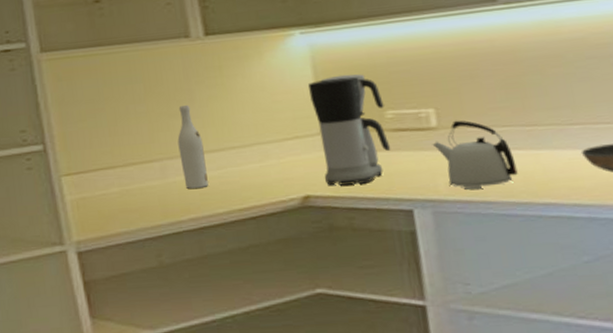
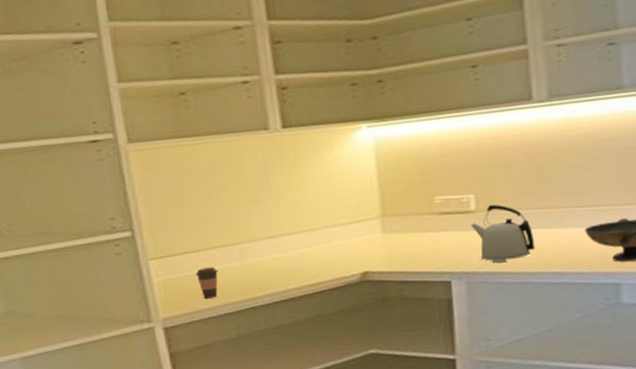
coffee cup: none [112,185,137,221] -> present [196,267,219,299]
wine bottle: present [177,104,208,189] -> none [255,192,282,269]
coffee maker: present [308,74,391,186] -> none [372,164,437,263]

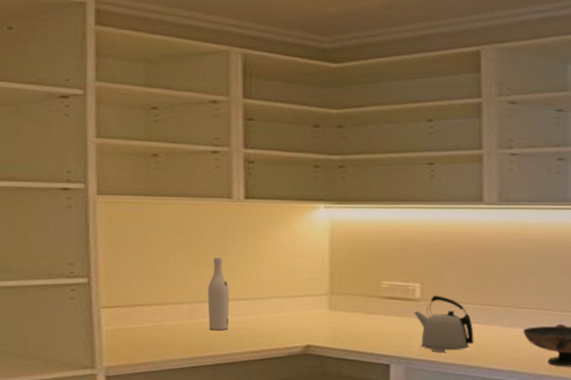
coffee cup: present [196,267,219,299] -> none [144,322,167,353]
wine bottle: none [255,192,282,269] -> present [207,257,229,331]

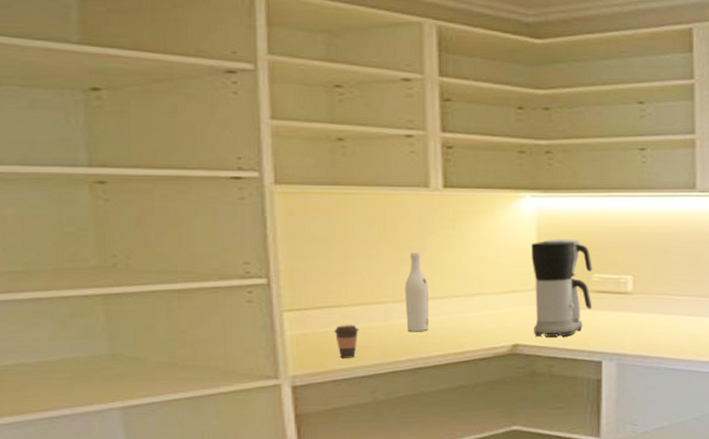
coffee cup: none [144,322,167,353] -> present [334,325,360,358]
coffee maker: none [324,247,382,340] -> present [531,238,592,337]
kettle: present [413,295,474,353] -> none [626,287,687,347]

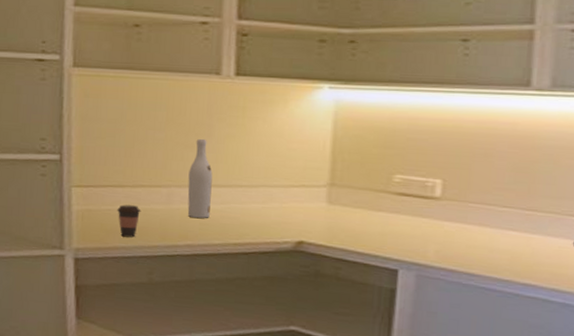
coffee maker: present [531,238,592,337] -> none [321,133,395,239]

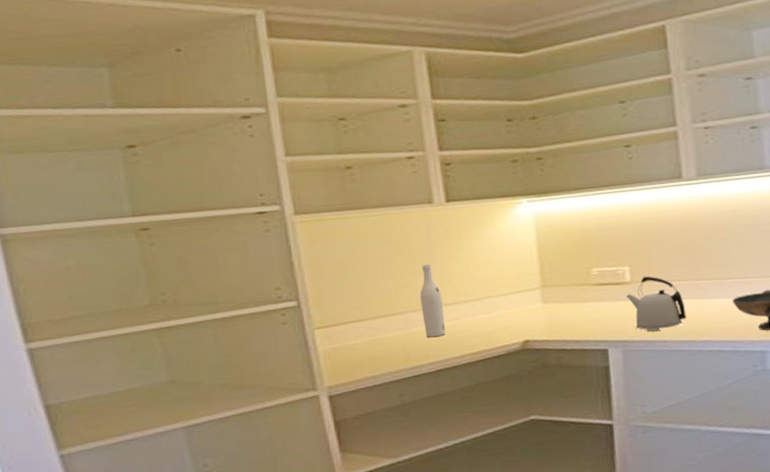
coffee cup: present [117,204,141,238] -> none [361,336,384,367]
kettle: none [431,194,508,262] -> present [625,276,687,332]

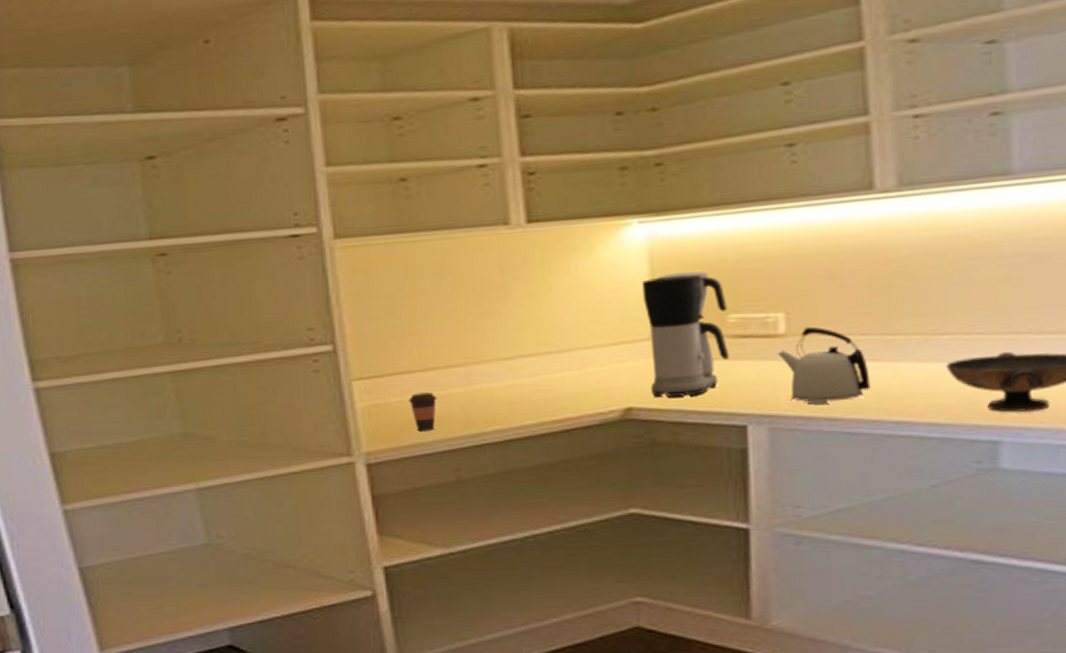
coffee cup: none [361,336,384,367] -> present [409,392,438,431]
wine bottle: present [420,263,445,338] -> none [487,302,519,398]
coffee maker: none [532,237,594,332] -> present [642,271,730,398]

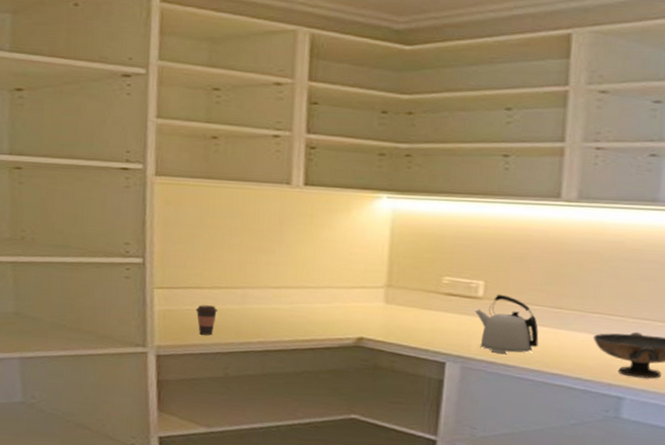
coffee maker: present [642,271,730,398] -> none [379,239,444,335]

